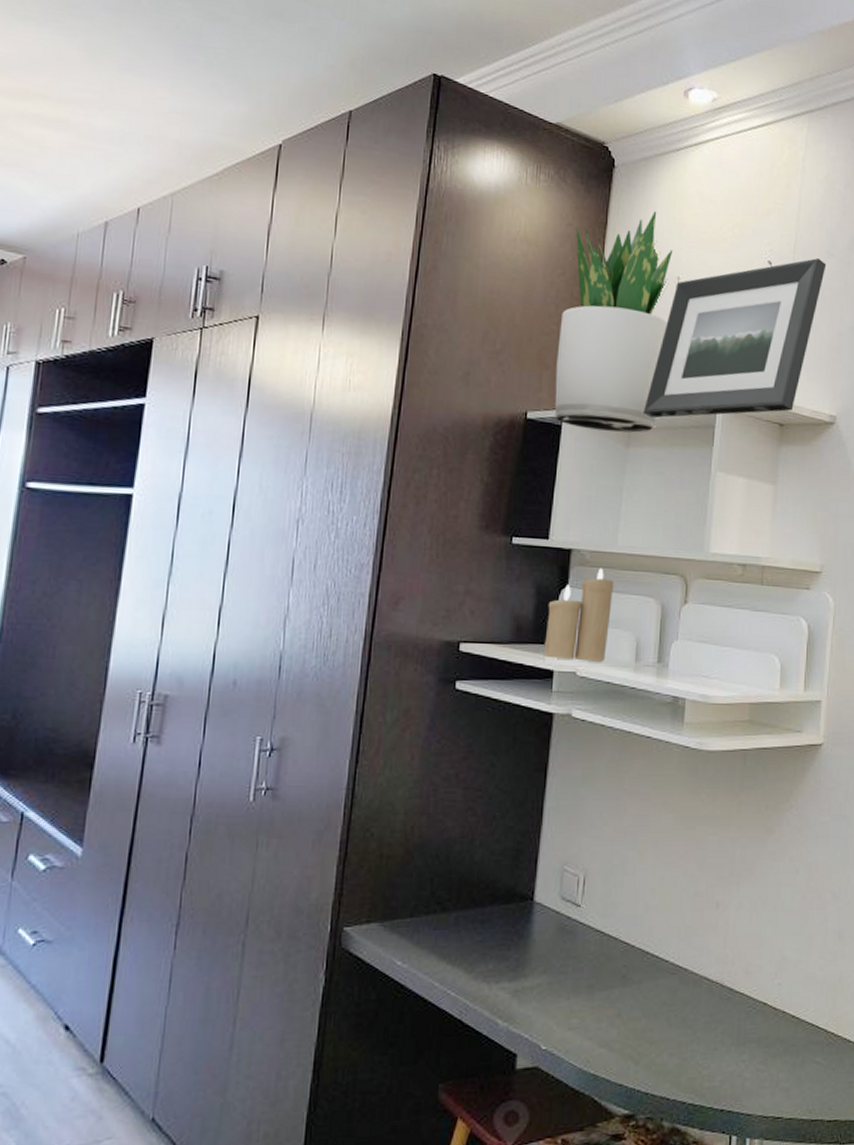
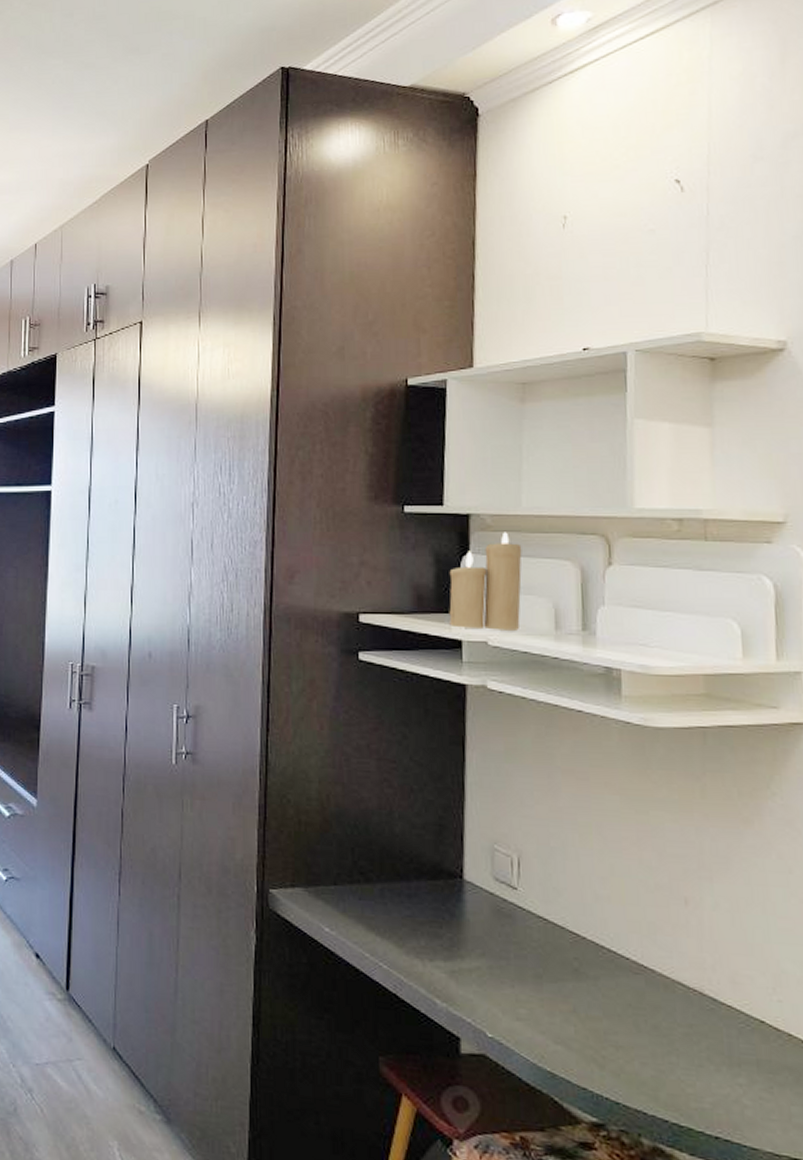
planter: present [555,211,673,433] -> none [434,152,557,389]
picture frame: present [642,257,827,419] -> none [537,164,754,370]

